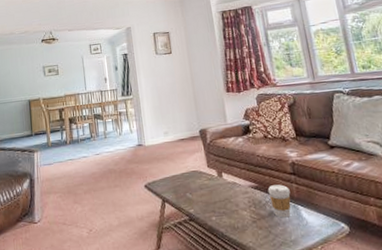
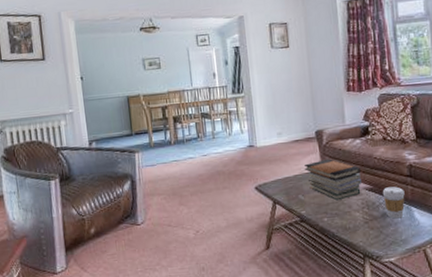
book stack: none [191,157,247,199] -> present [305,159,362,201]

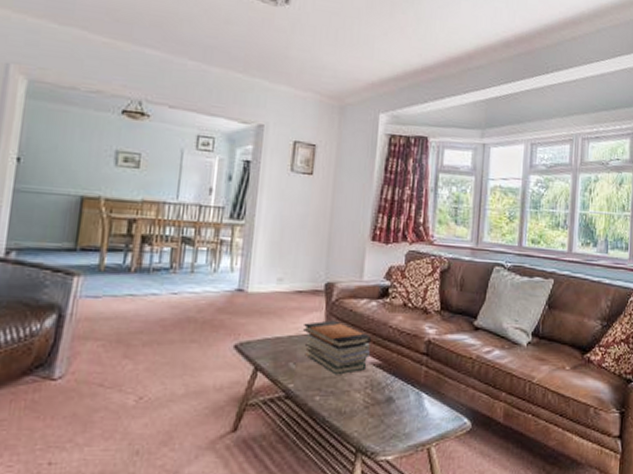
coffee cup: present [382,186,405,219] -> none [391,365,417,406]

